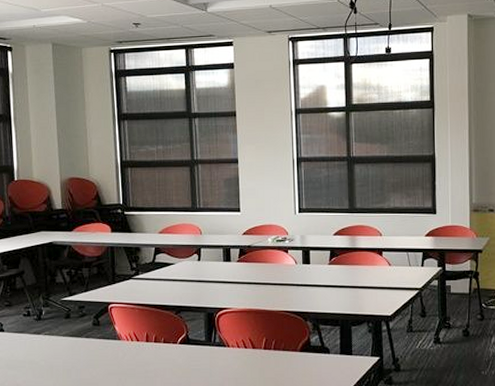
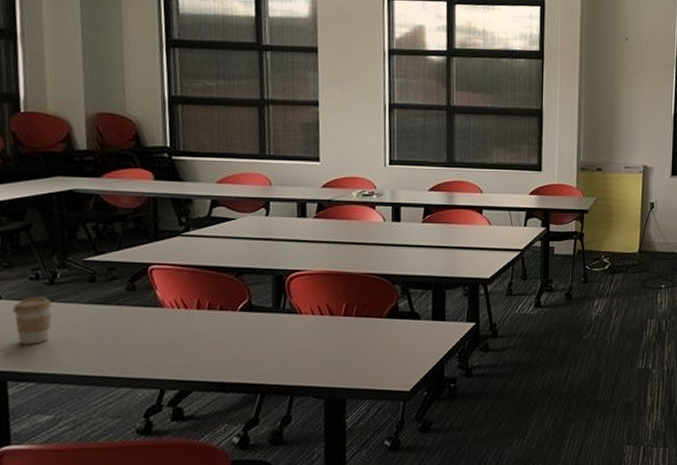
coffee cup: none [12,330,40,369] -> present [12,297,53,345]

